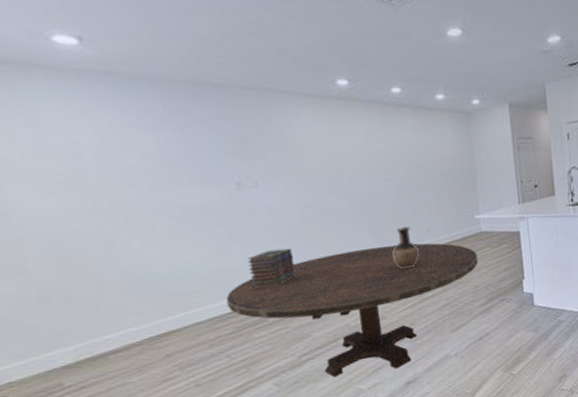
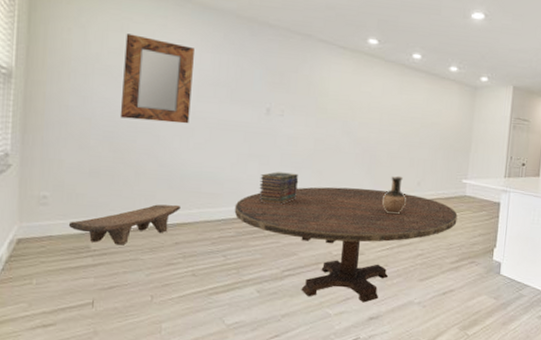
bench: none [28,312,162,378] -> present [68,204,181,245]
home mirror: none [37,126,146,229] -> present [120,33,194,124]

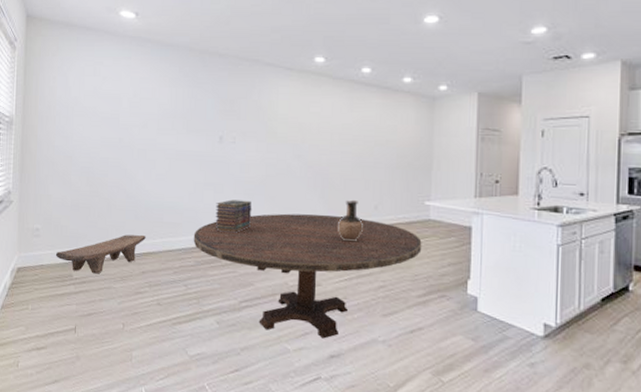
home mirror: present [120,33,194,124] -> none [94,77,154,157]

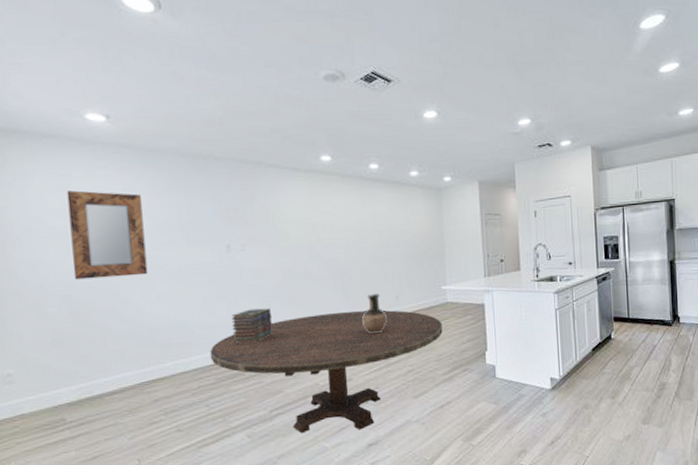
bench: present [55,234,146,274] -> none [39,360,154,414]
home mirror: none [94,77,154,157] -> present [66,190,148,280]

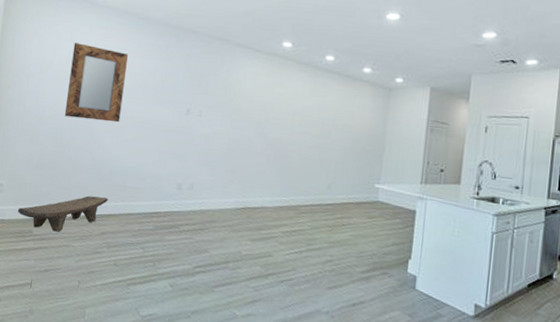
bench: none [39,360,154,414] -> present [17,195,108,232]
dining table: present [210,310,443,434] -> none [153,185,370,307]
book stack: present [231,308,273,345] -> none [176,169,213,202]
ceramic jug: present [362,293,387,334] -> none [292,177,316,218]

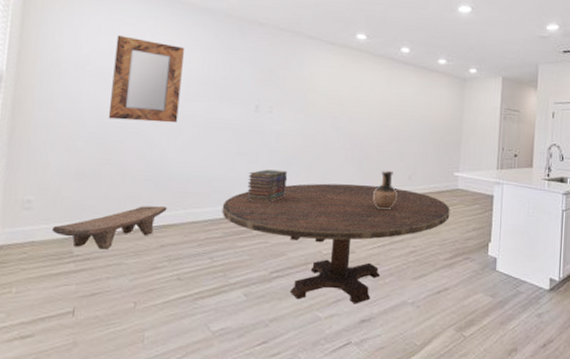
dining table: none [153,185,370,307] -> present [221,183,450,304]
book stack: none [176,169,213,202] -> present [247,169,288,203]
ceramic jug: none [292,177,316,218] -> present [373,170,397,210]

